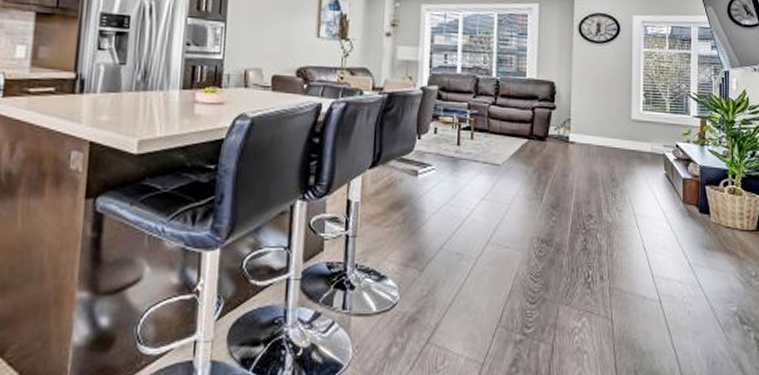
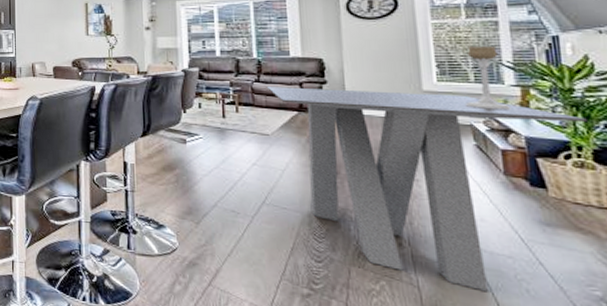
dining table: none [501,111,740,318] -> present [266,87,587,293]
candle holder: none [661,77,693,140] -> present [464,46,511,110]

